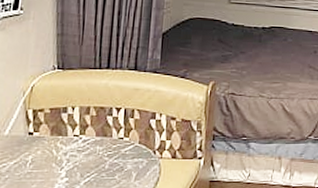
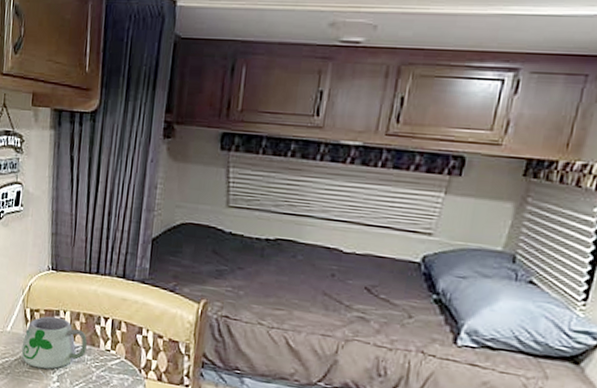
mug: none [22,114,99,176] -> present [21,316,87,378]

